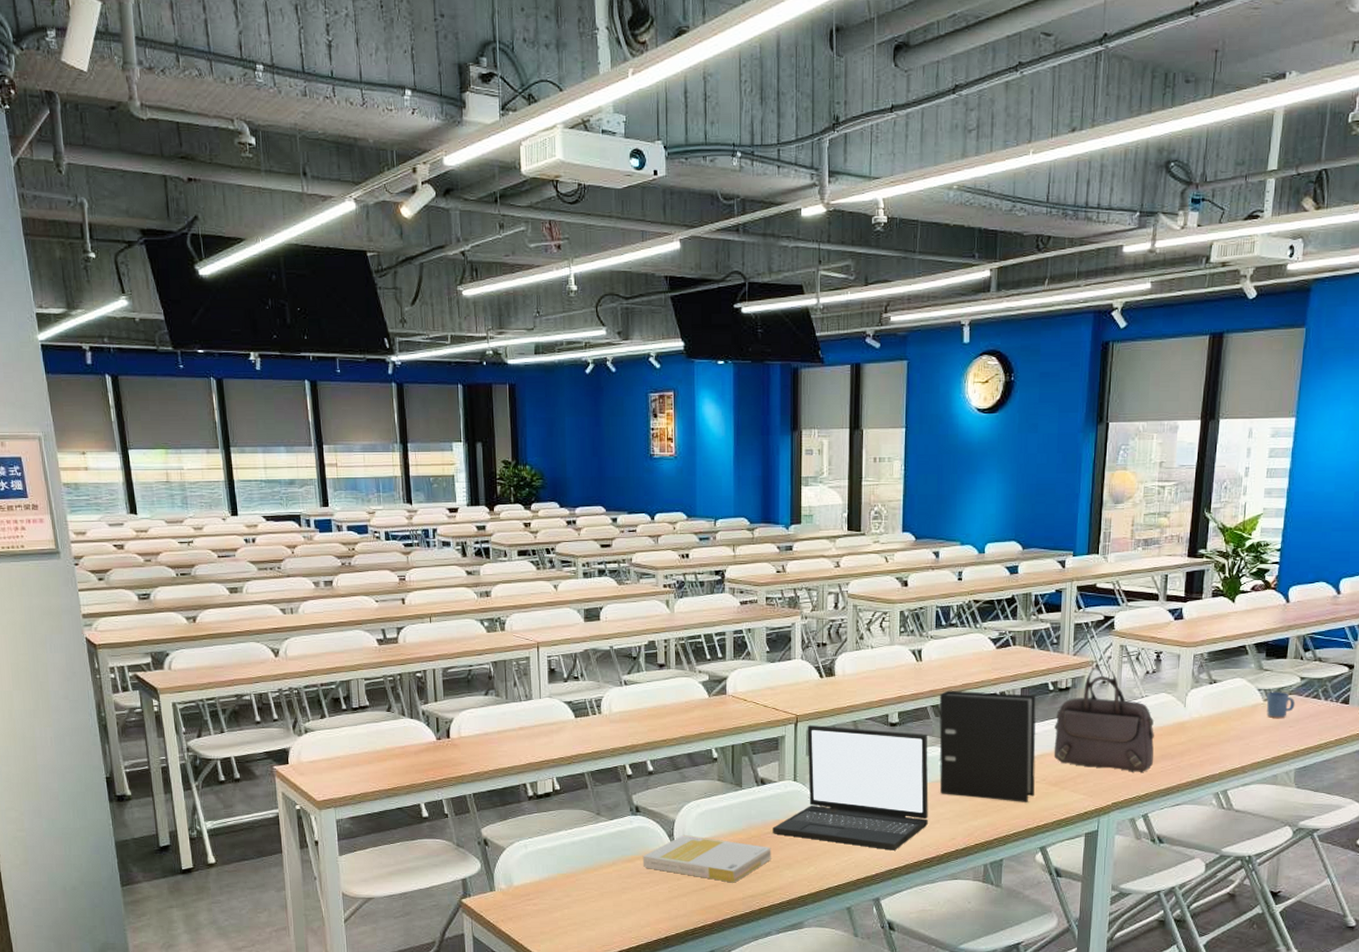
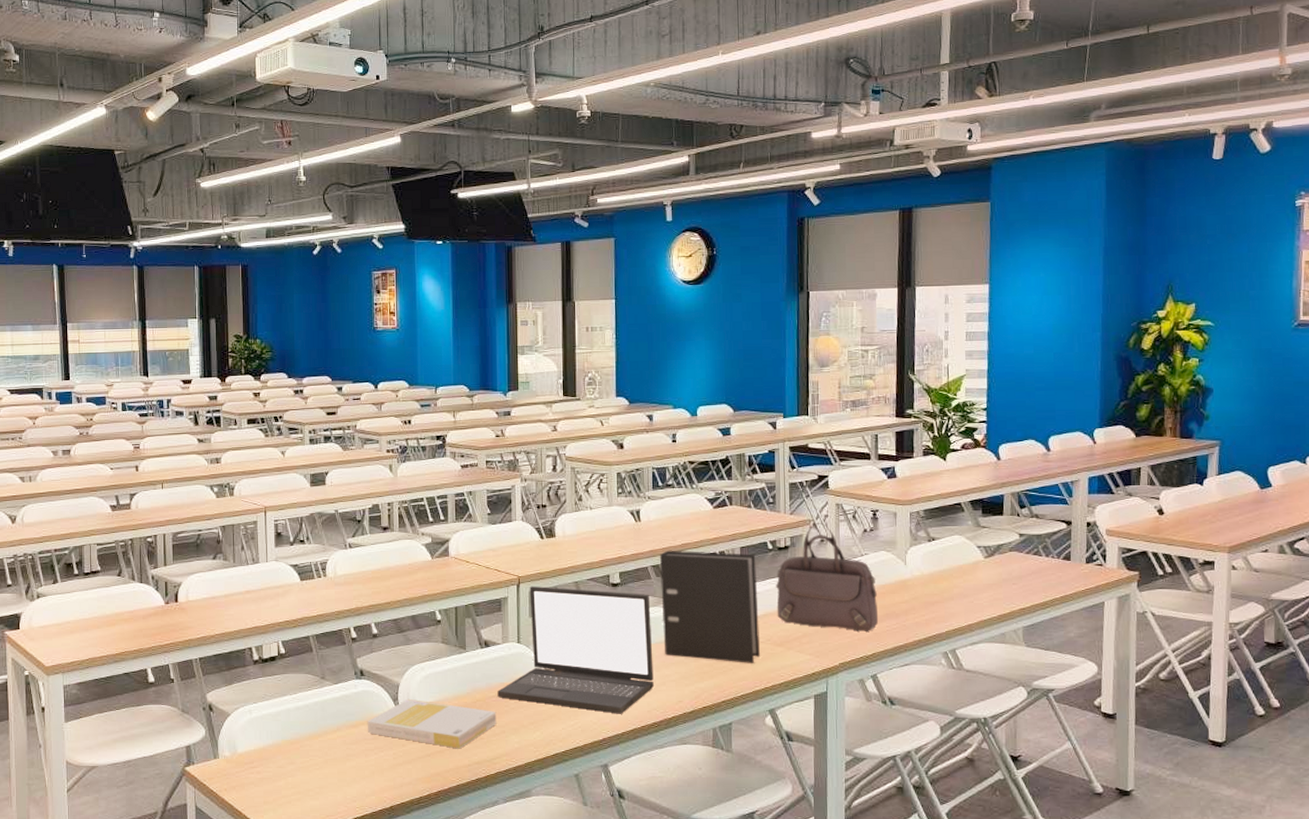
mug: present [1266,692,1295,718] -> none [987,548,1017,575]

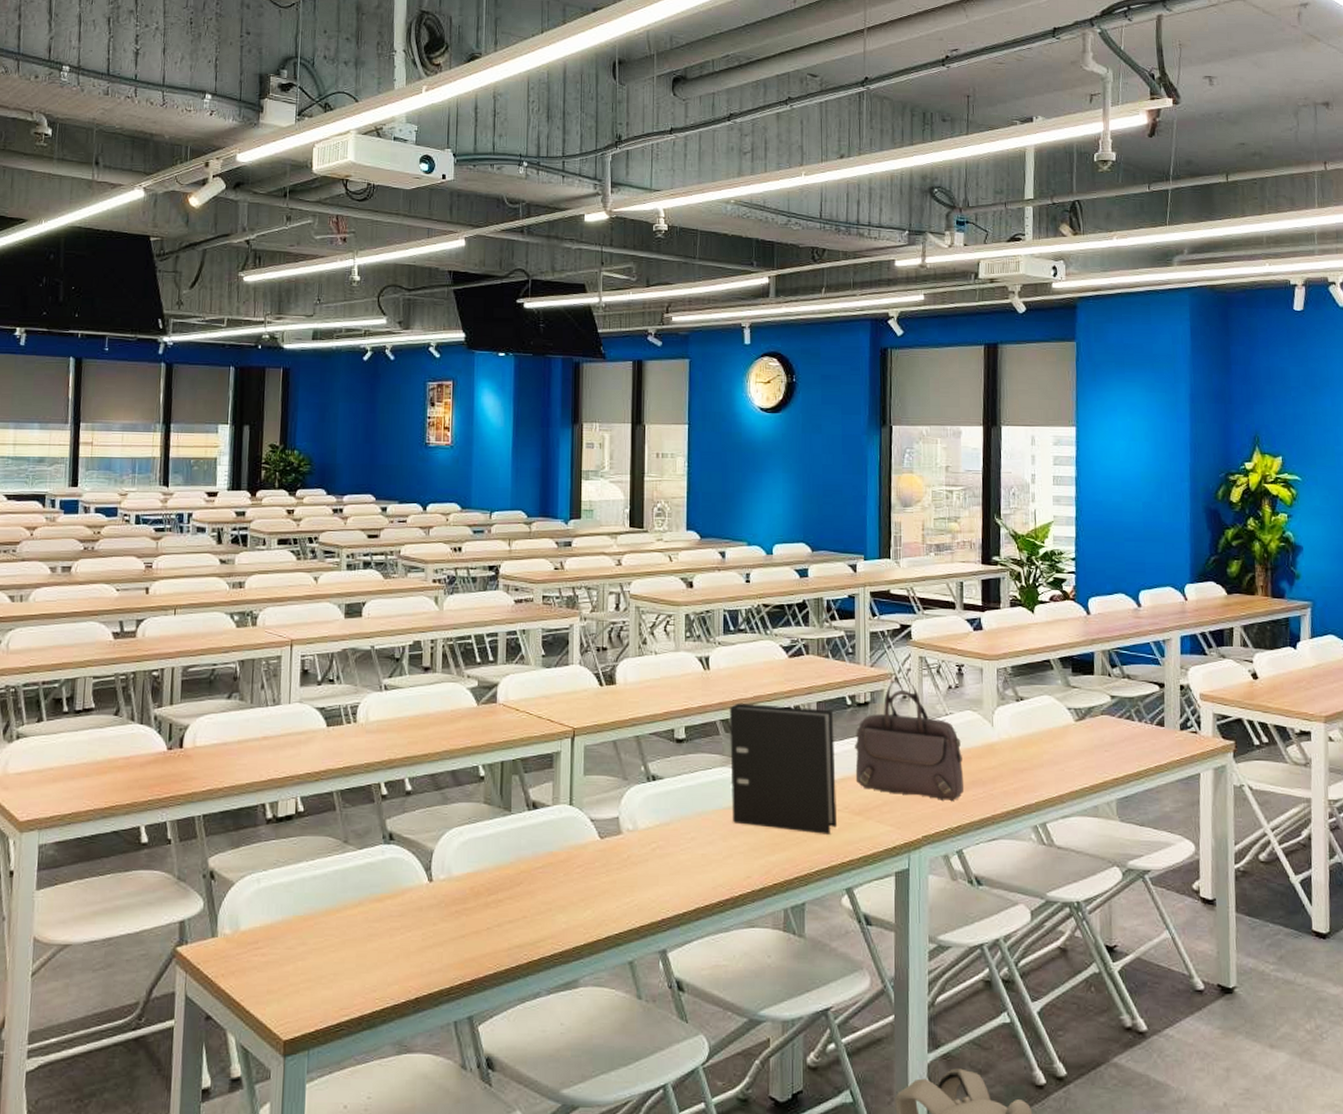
book: present [367,698,497,749] -> none [393,868,543,929]
laptop: present [497,585,654,714] -> none [545,739,720,891]

